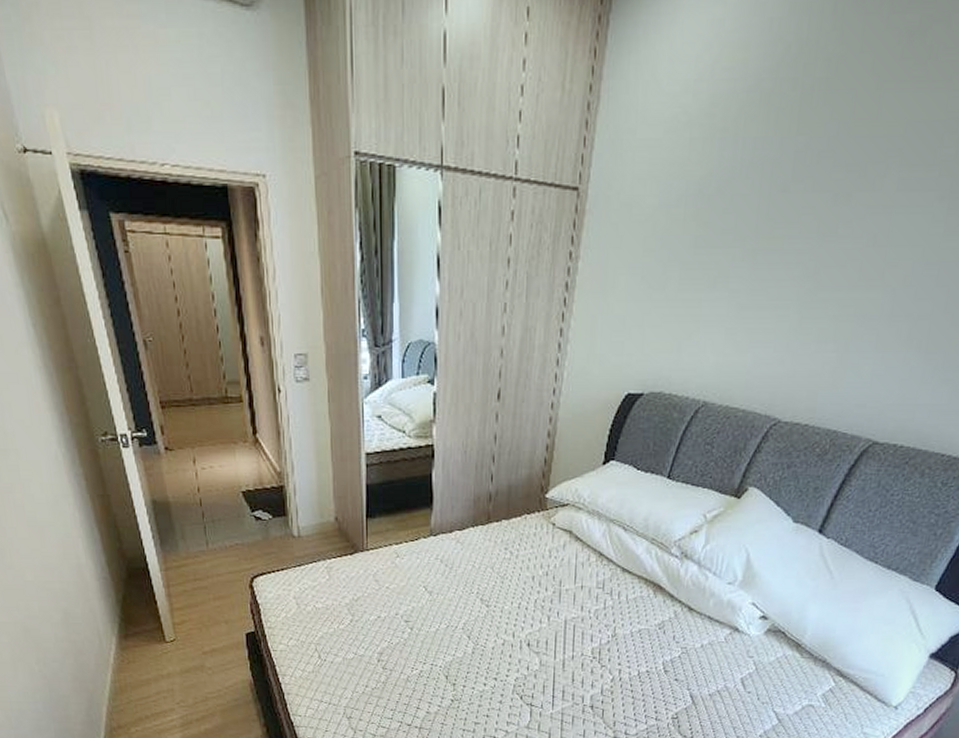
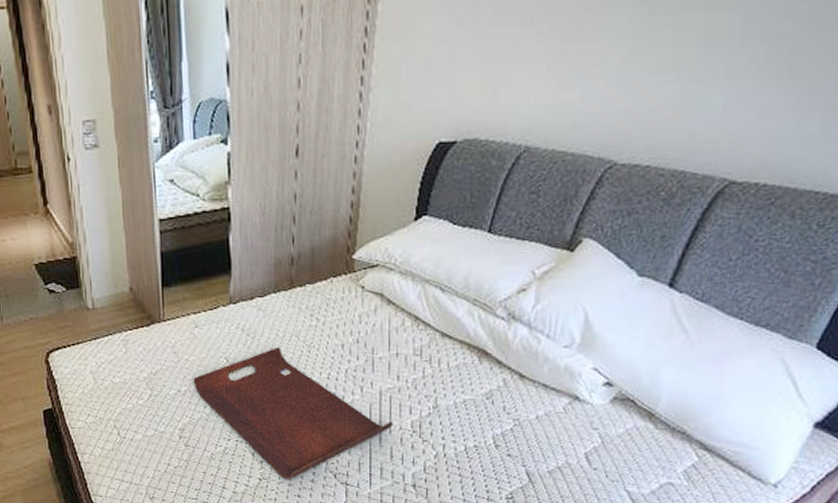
serving tray: none [393,578,575,701] -> present [193,347,393,480]

